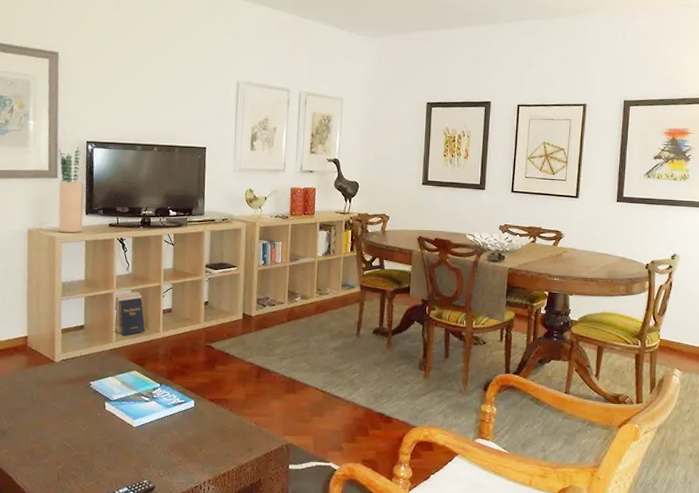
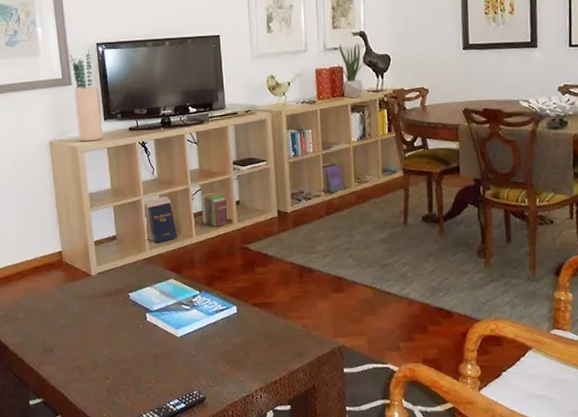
books: none [171,292,200,325] -> present [201,192,233,228]
books: none [280,273,307,302] -> present [315,162,346,194]
potted plant: none [312,167,335,218] -> present [338,43,364,99]

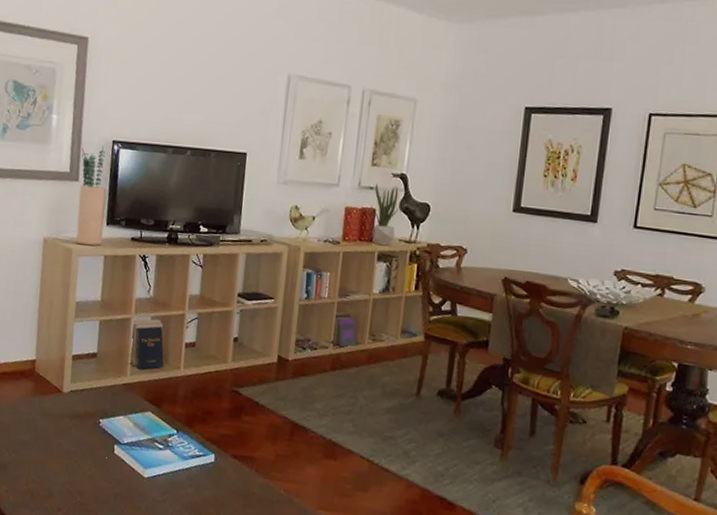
books: present [201,192,233,228] -> none [193,323,227,364]

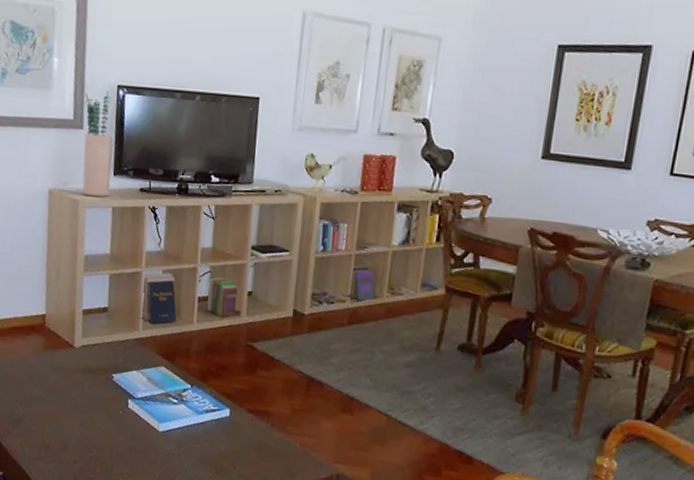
books: none [193,323,227,364] -> present [207,277,241,318]
potted plant: present [371,183,400,246] -> none [391,129,421,196]

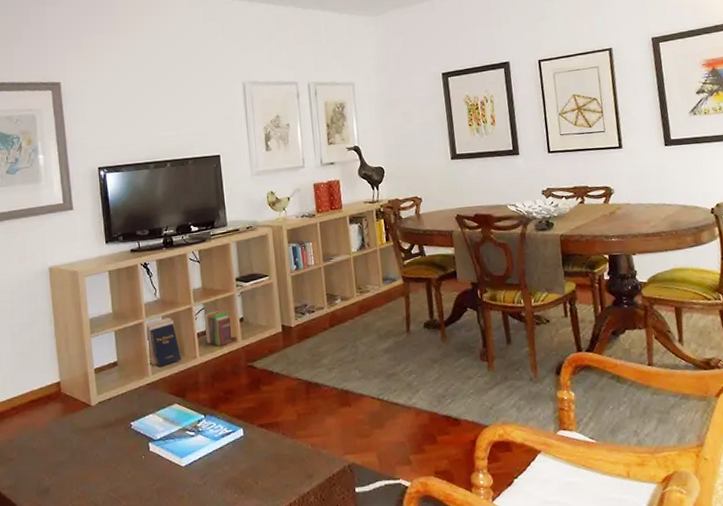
vase: present [82,90,113,198] -> none [71,173,104,267]
books: present [340,265,375,301] -> none [318,274,348,305]

